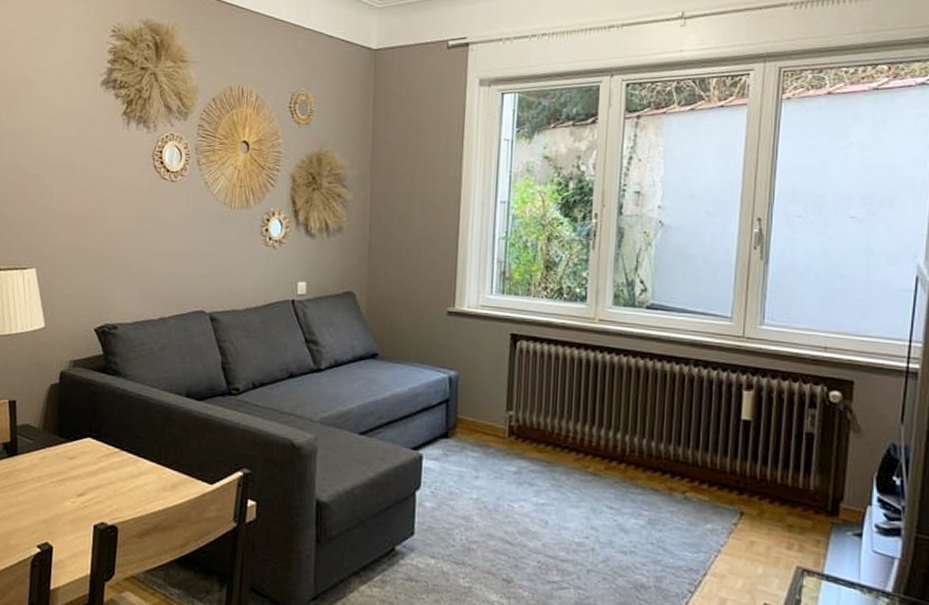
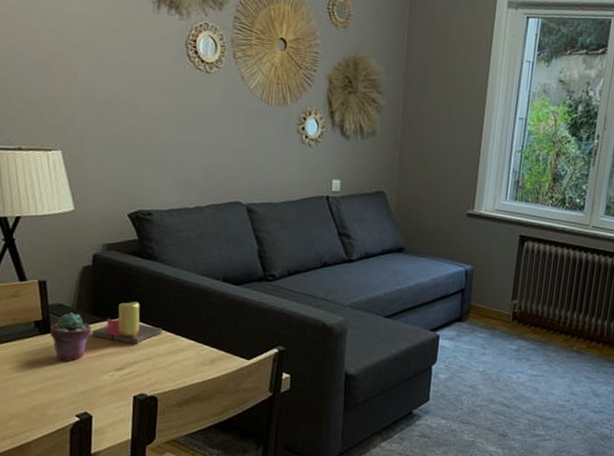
potted succulent: none [16,433,56,486] -> present [49,312,92,361]
candle: none [56,420,124,468] -> present [92,301,162,345]

